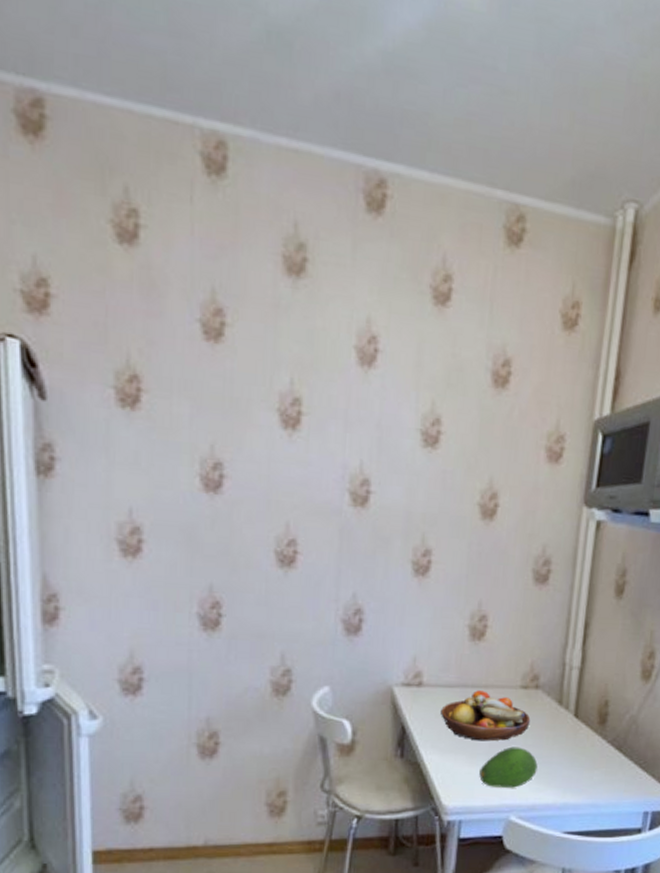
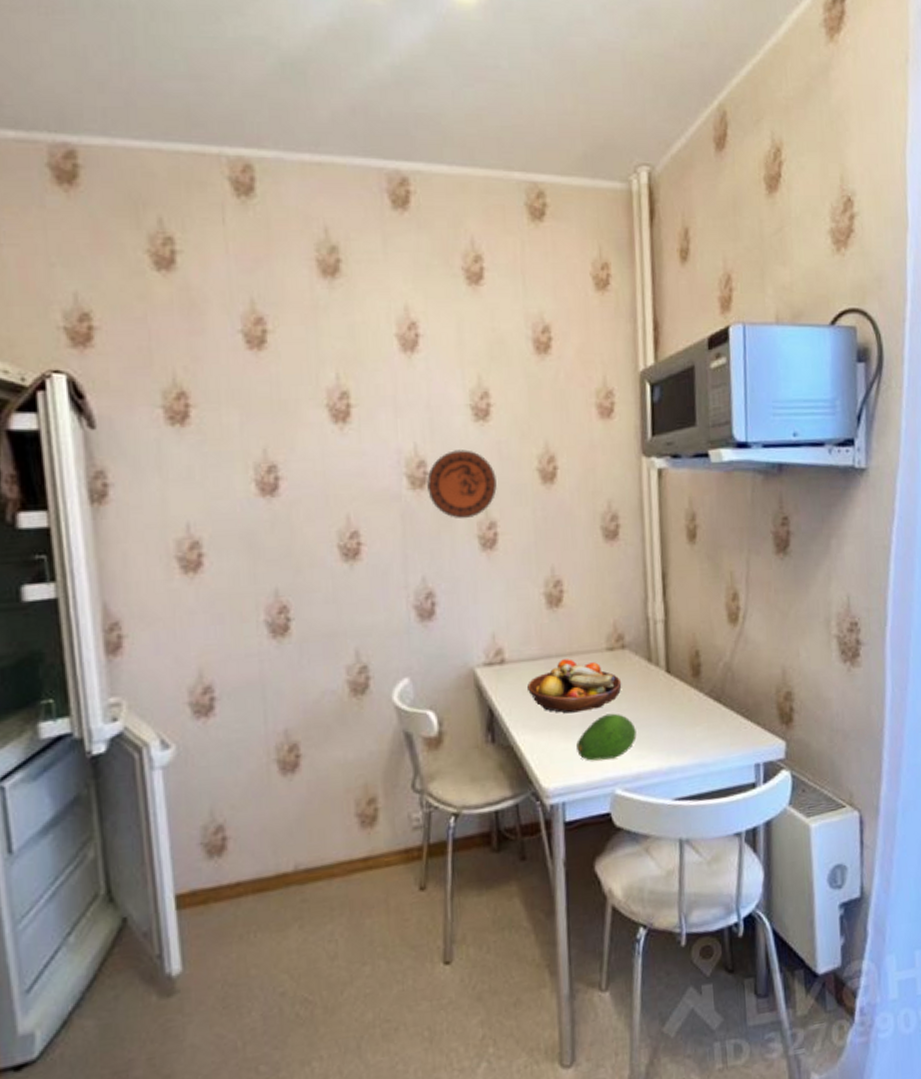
decorative plate: none [368,473,437,543] -> present [427,449,497,520]

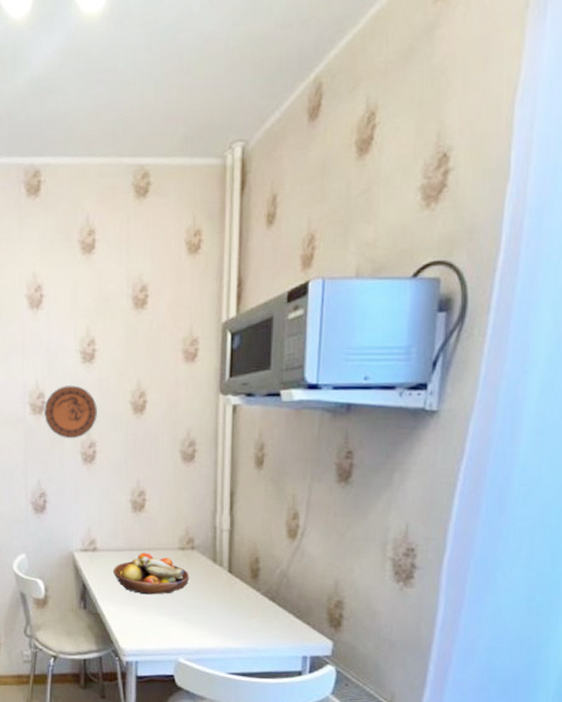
fruit: present [576,713,637,761] -> none [150,599,199,634]

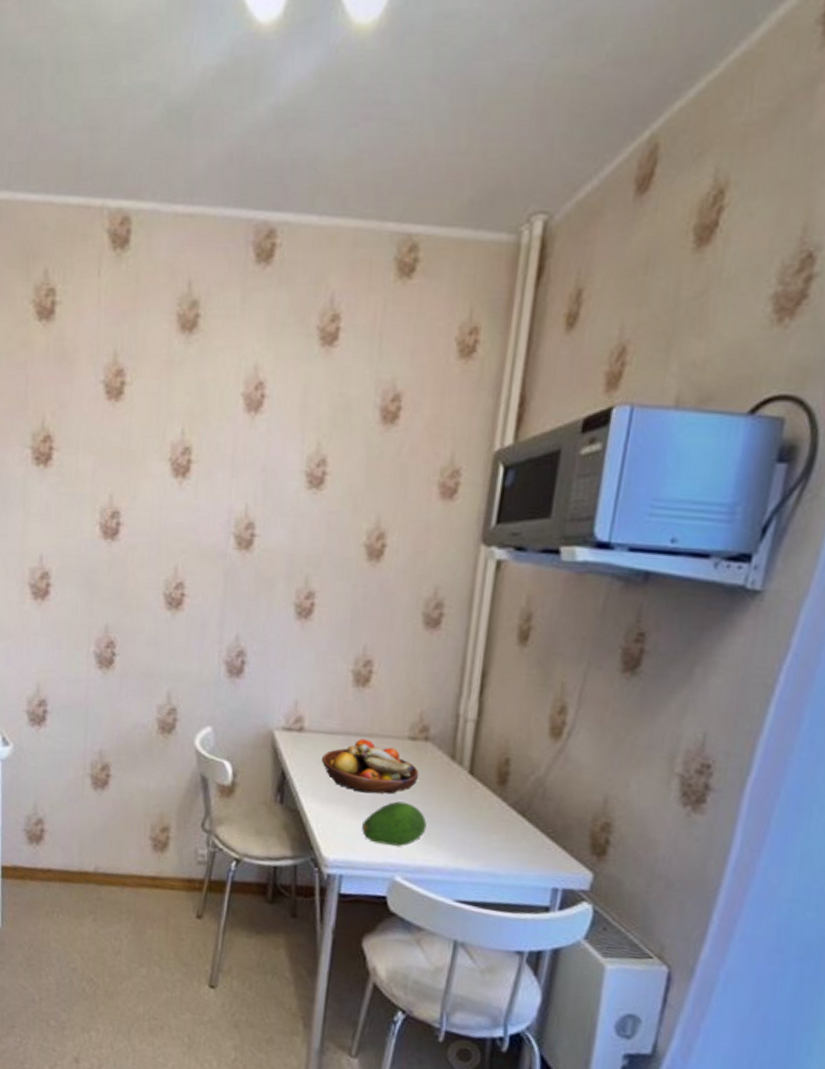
decorative plate: present [44,385,97,439] -> none [252,515,322,586]
fruit: none [150,599,199,634] -> present [362,801,427,846]

